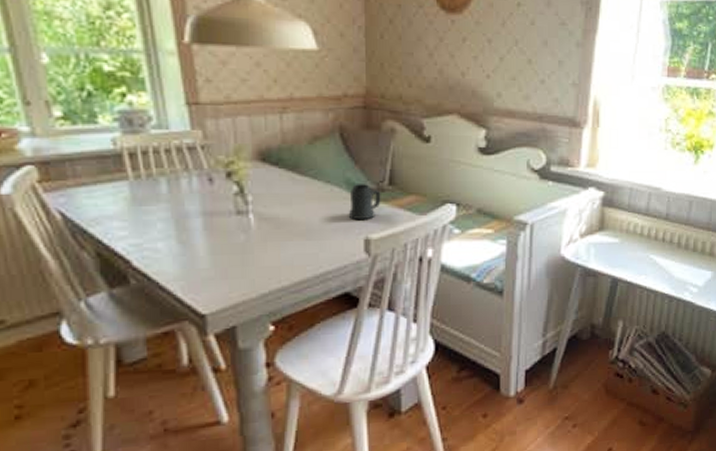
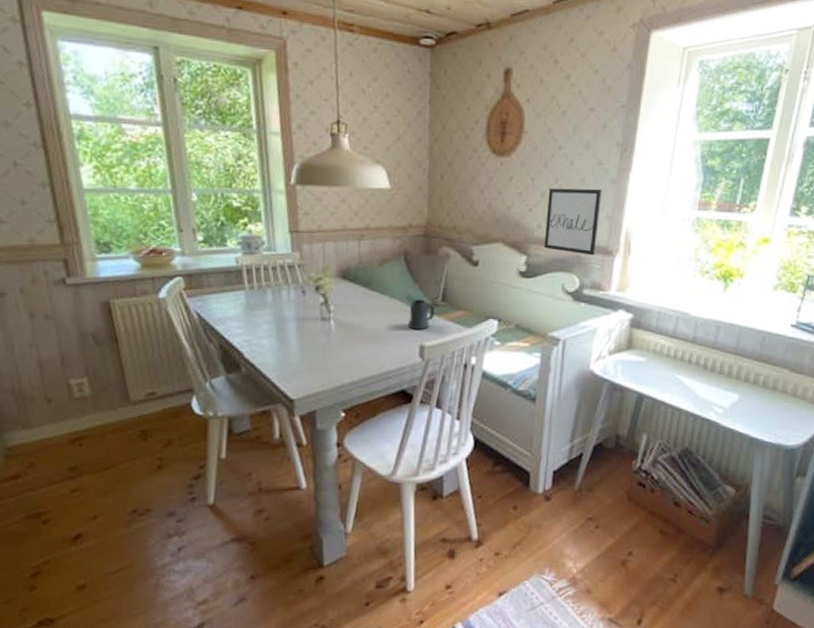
wall art: none [505,51,567,128] -> present [544,188,603,256]

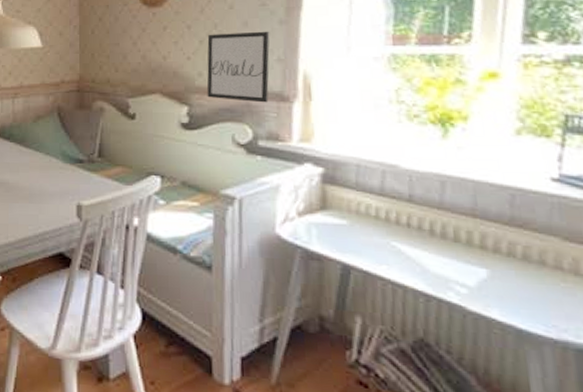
mug: present [407,299,435,330] -> none [63,156,91,188]

